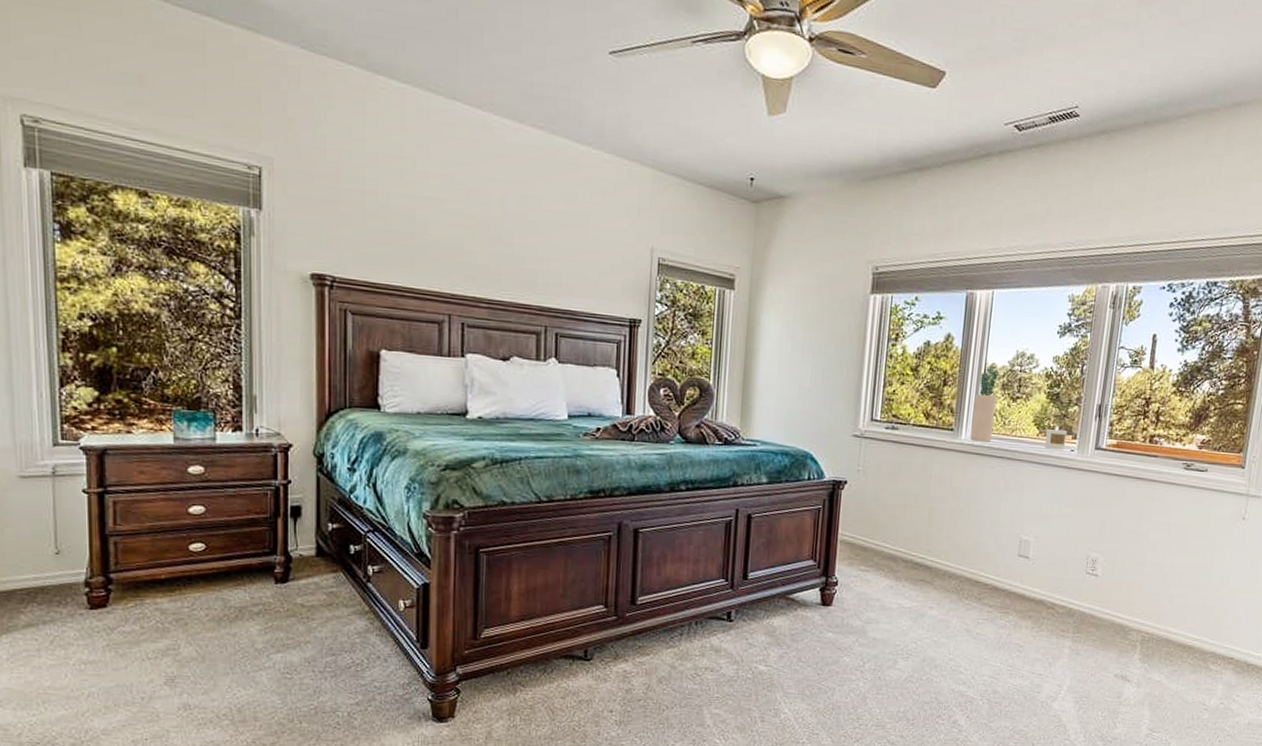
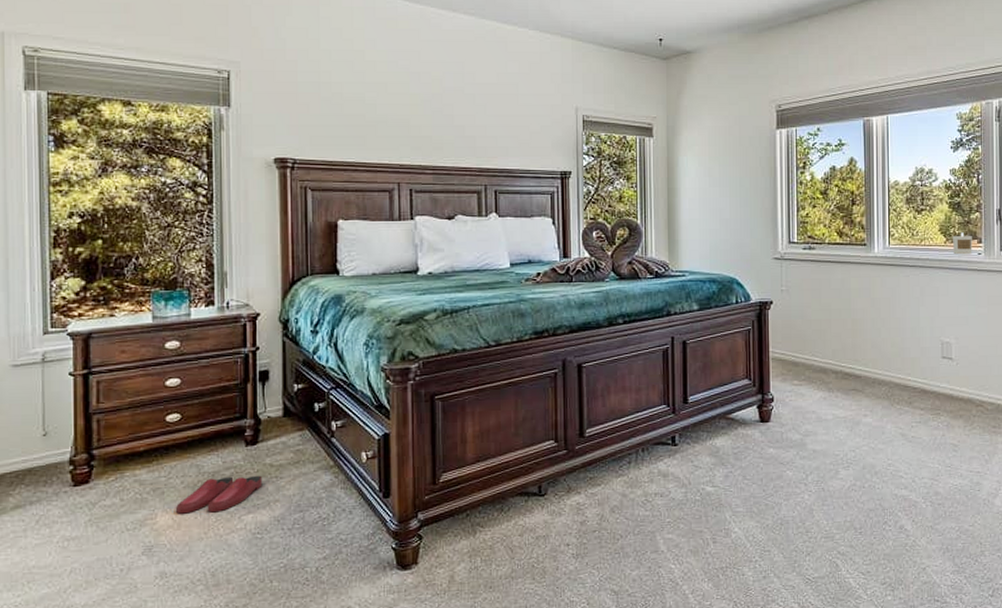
slippers: none [200,613,293,649] -> present [176,475,263,514]
vase: present [970,363,999,442] -> none [882,180,903,253]

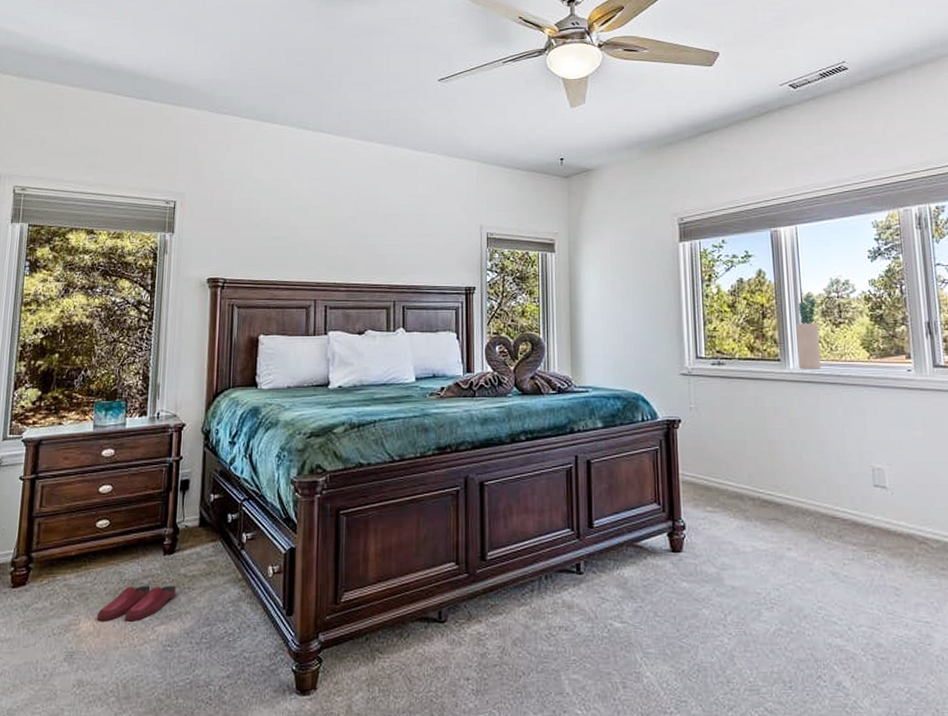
vase: none [882,180,903,253] -> present [796,292,821,369]
candle: present [953,232,972,255] -> none [877,347,901,372]

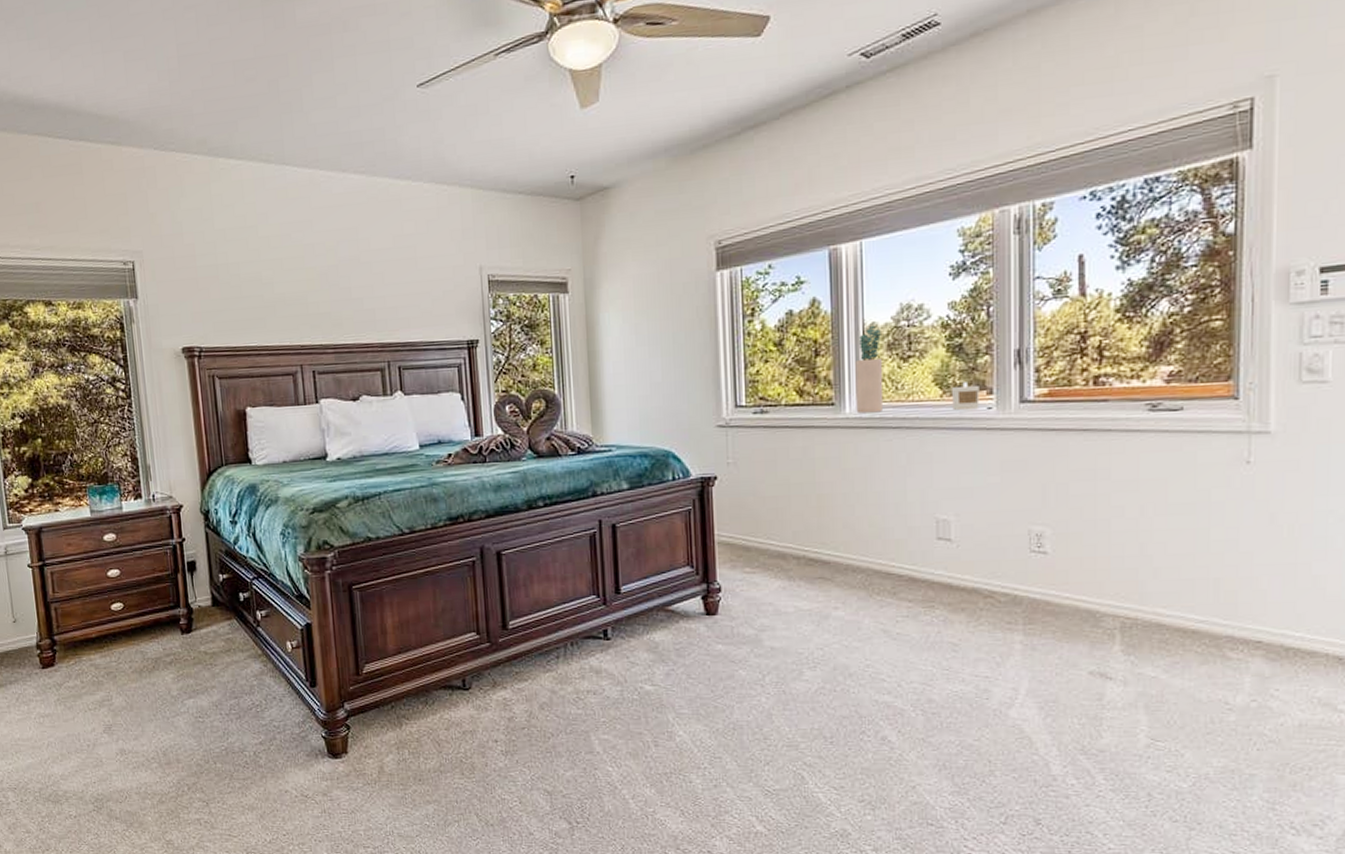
slippers: present [97,585,177,622] -> none [127,662,200,697]
candle: none [877,347,901,372] -> present [952,382,979,411]

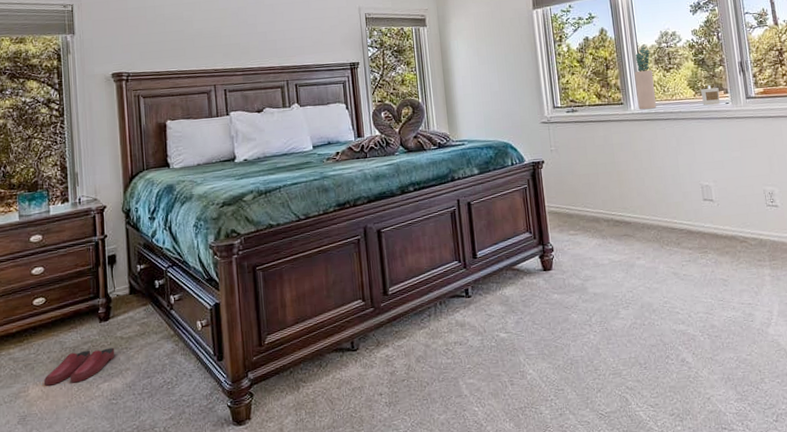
slippers: none [127,662,200,697] -> present [44,347,115,386]

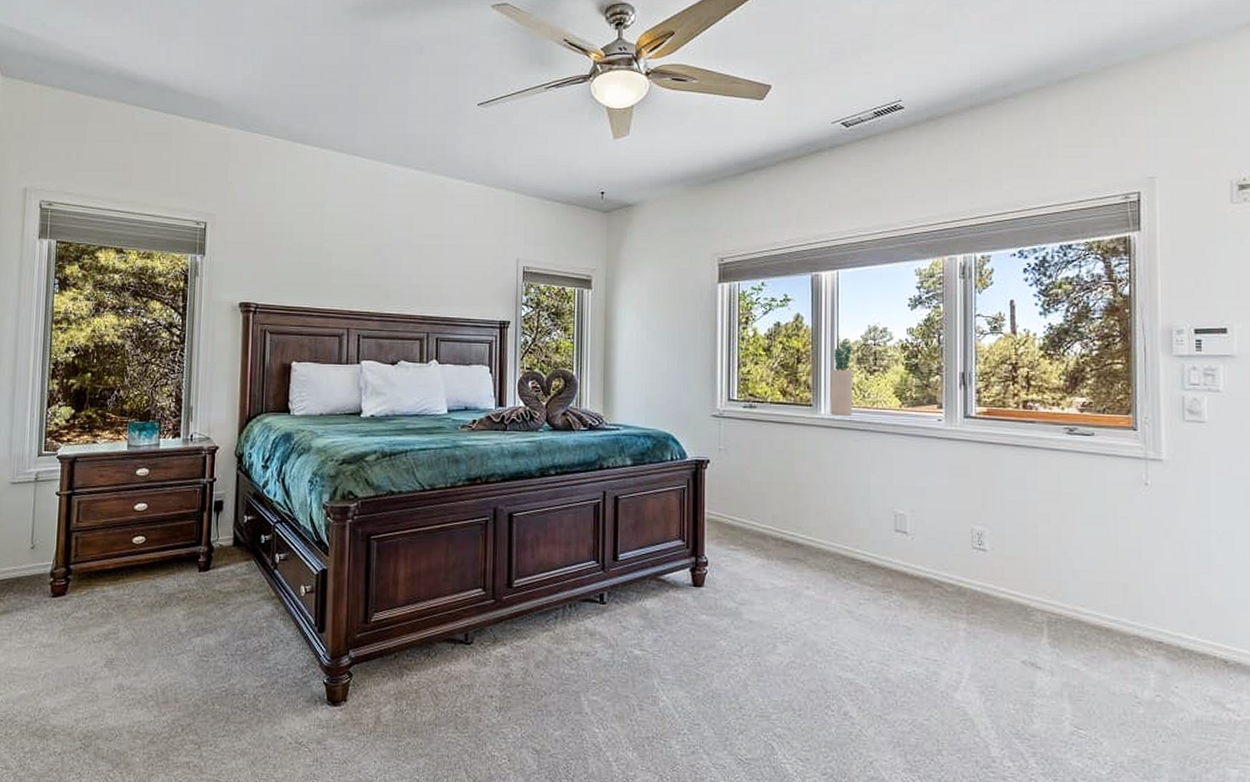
slippers: present [44,347,115,386] -> none [136,599,212,633]
candle: present [701,85,721,106] -> none [909,396,931,421]

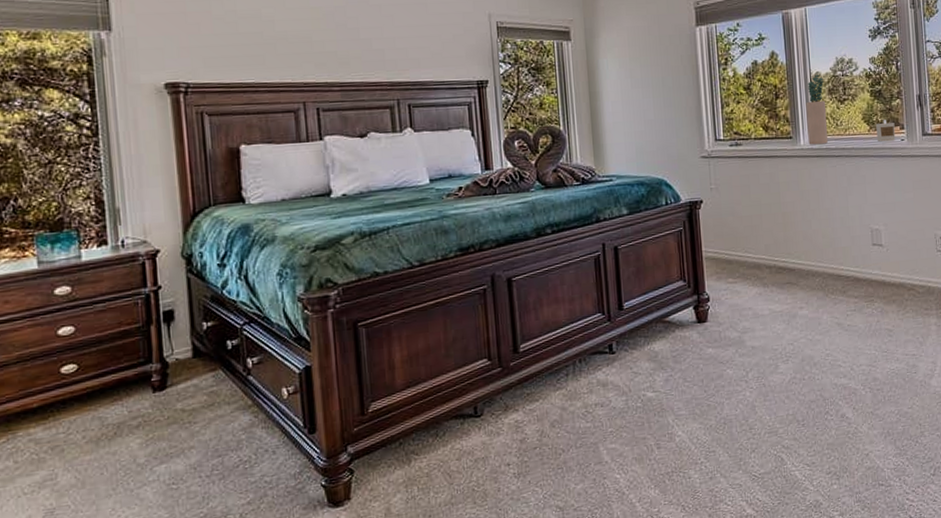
candle: none [909,396,931,421] -> present [876,120,896,142]

